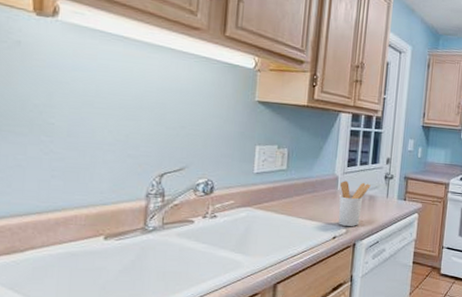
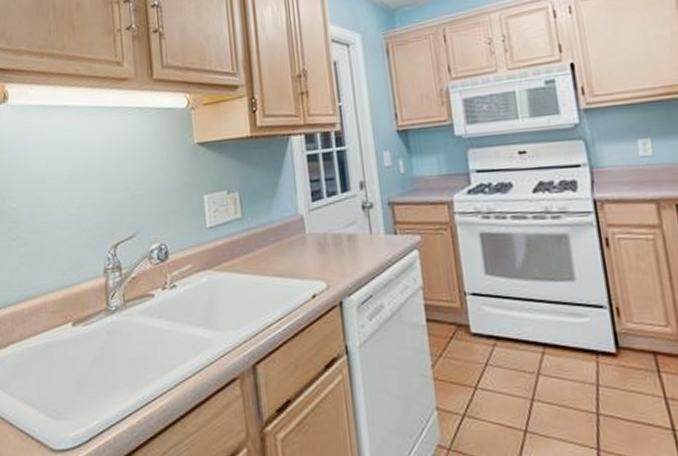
utensil holder: present [338,180,371,227] -> none [307,218,346,281]

